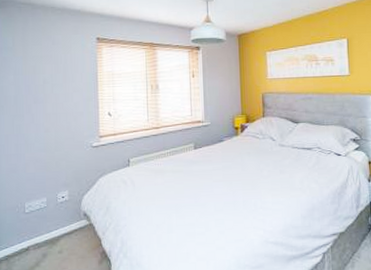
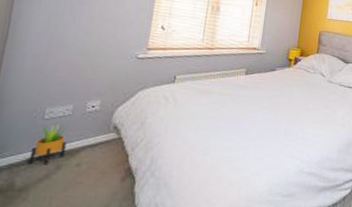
potted plant: none [20,217,48,255] -> present [28,124,67,165]

